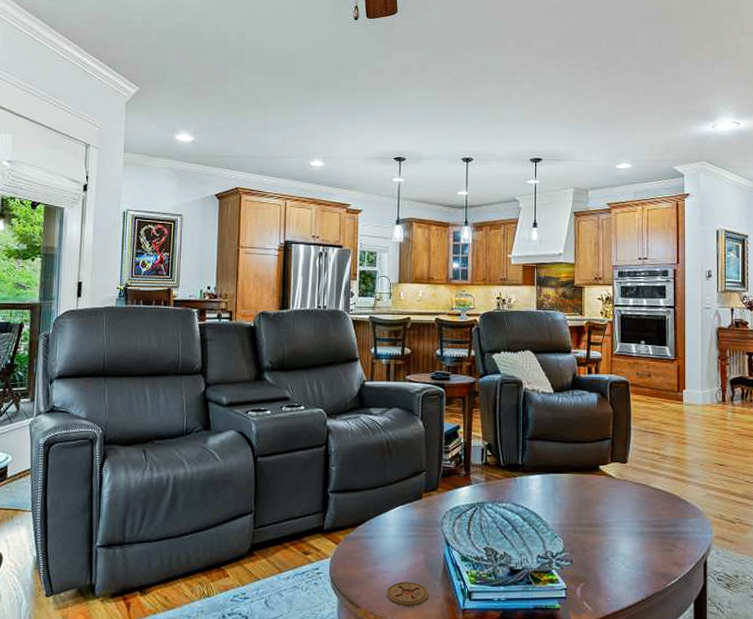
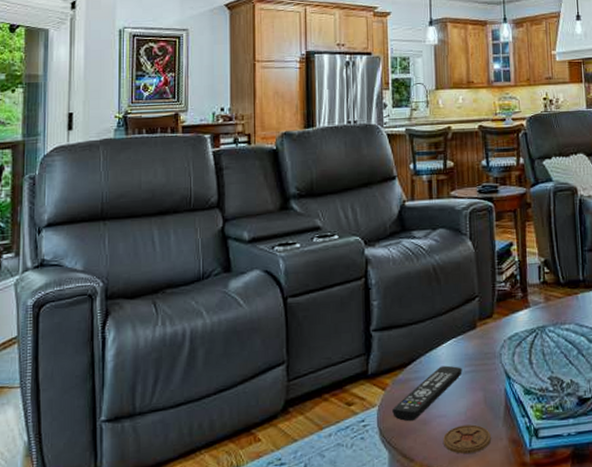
remote control: none [343,528,407,574] -> present [392,365,462,422]

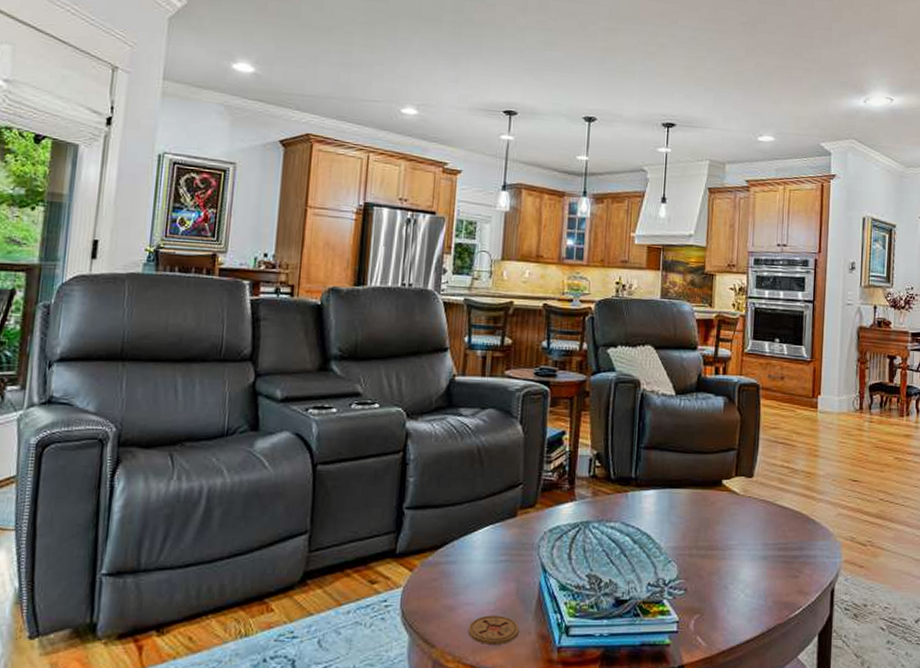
remote control: present [392,365,462,422] -> none [417,552,497,606]

